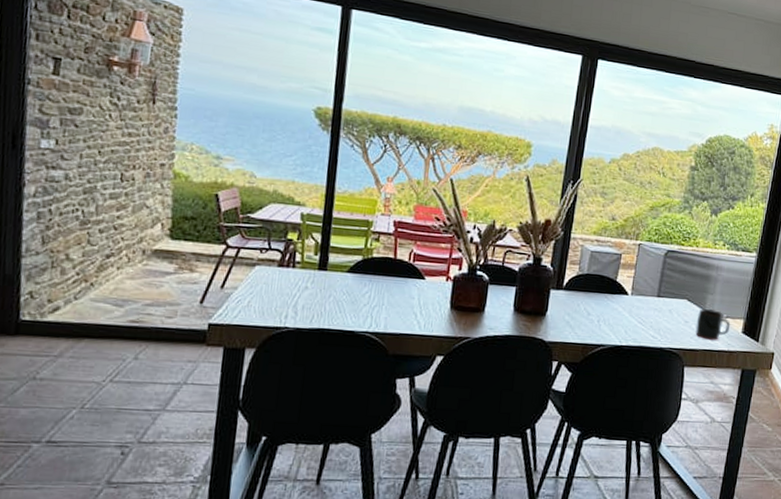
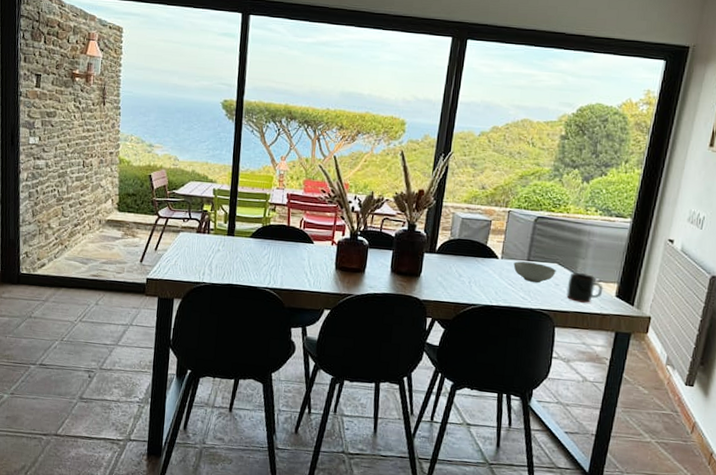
bowl: none [643,297,686,321] -> present [513,261,556,283]

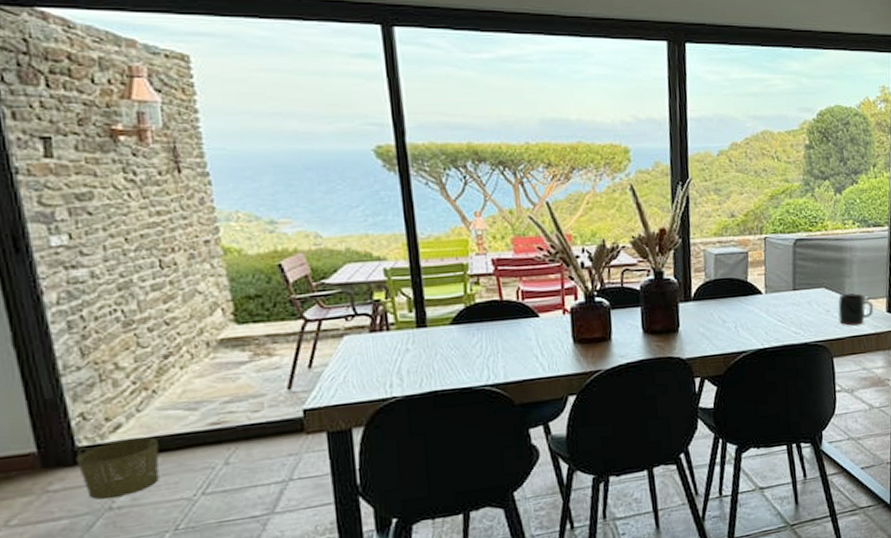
basket: none [18,273,62,311] -> present [76,437,160,499]
bowl: present [513,261,556,283] -> none [779,291,825,314]

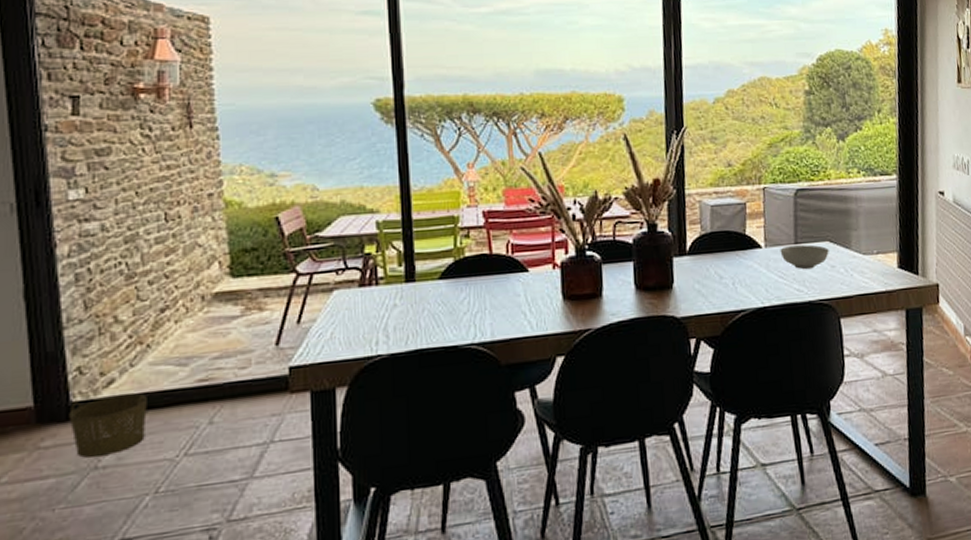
bowl: none [779,291,825,314] -> present [780,244,829,270]
mug: present [837,292,874,326] -> none [843,246,884,283]

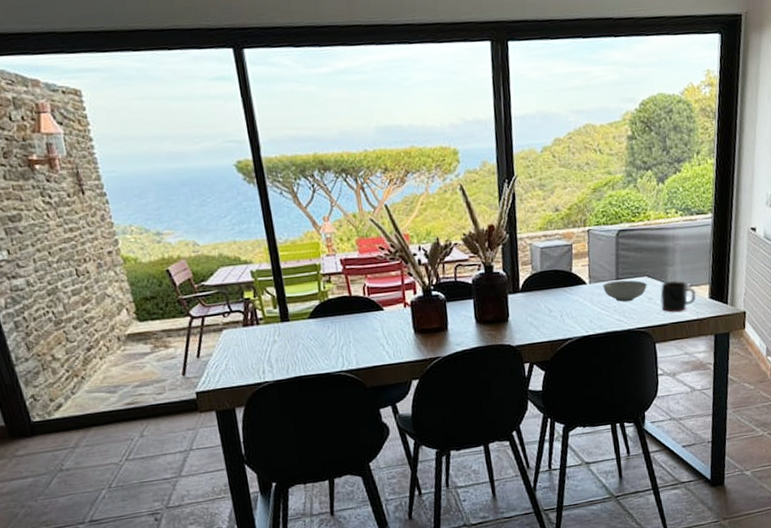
basket: present [69,393,147,458] -> none [32,414,94,463]
mug: none [843,246,884,283] -> present [660,280,696,312]

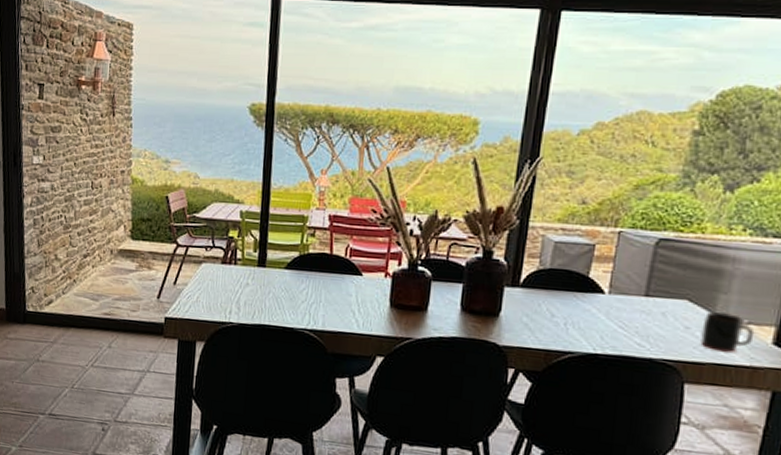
bowl: present [603,280,647,302] -> none [625,297,686,326]

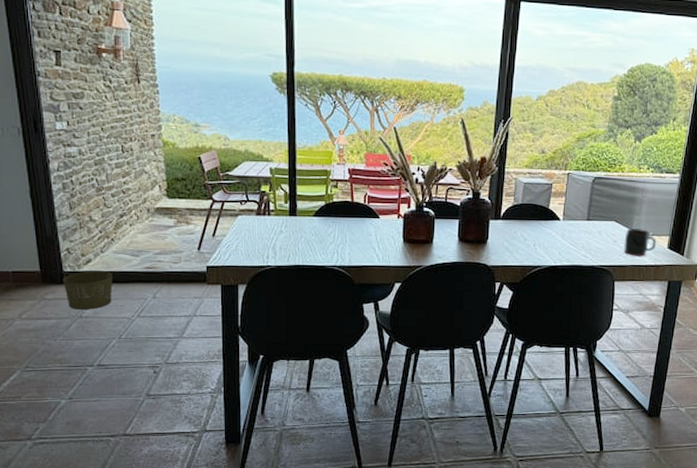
basket: none [24,311,71,354] -> present [62,271,113,310]

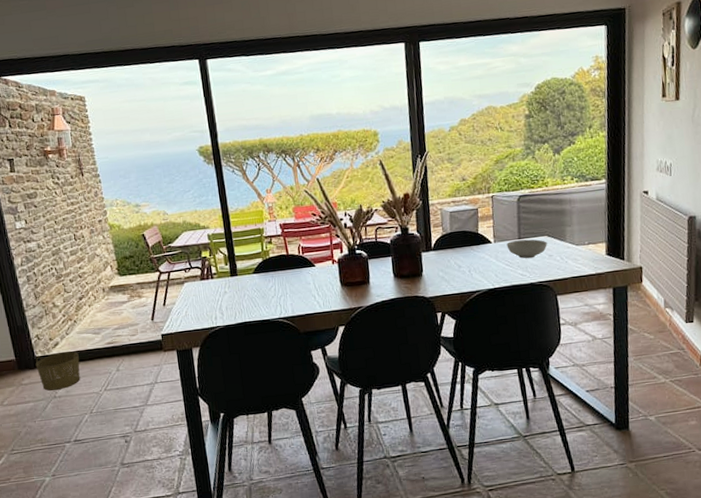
bowl: none [574,221,614,241] -> present [506,239,547,259]
mug: present [624,228,657,256] -> none [559,239,594,268]

